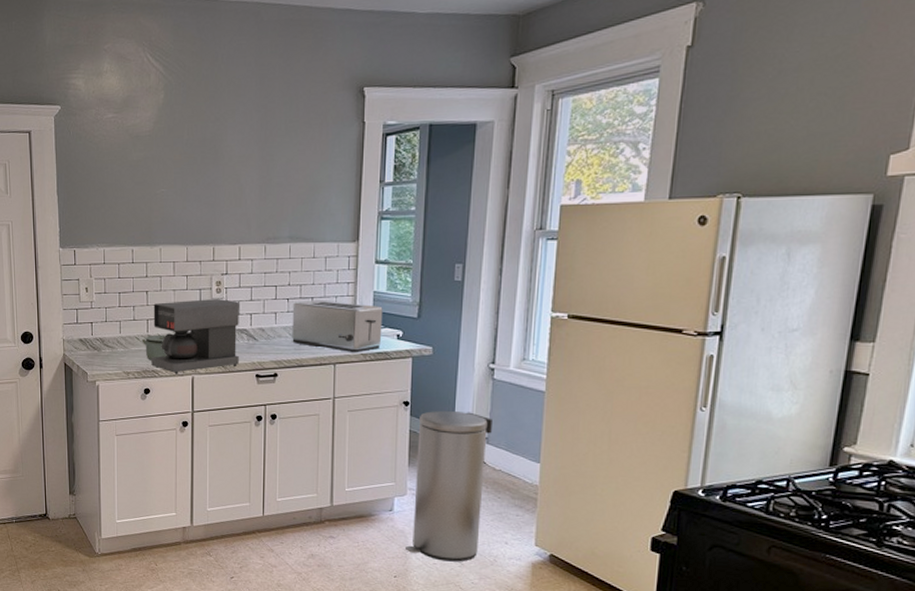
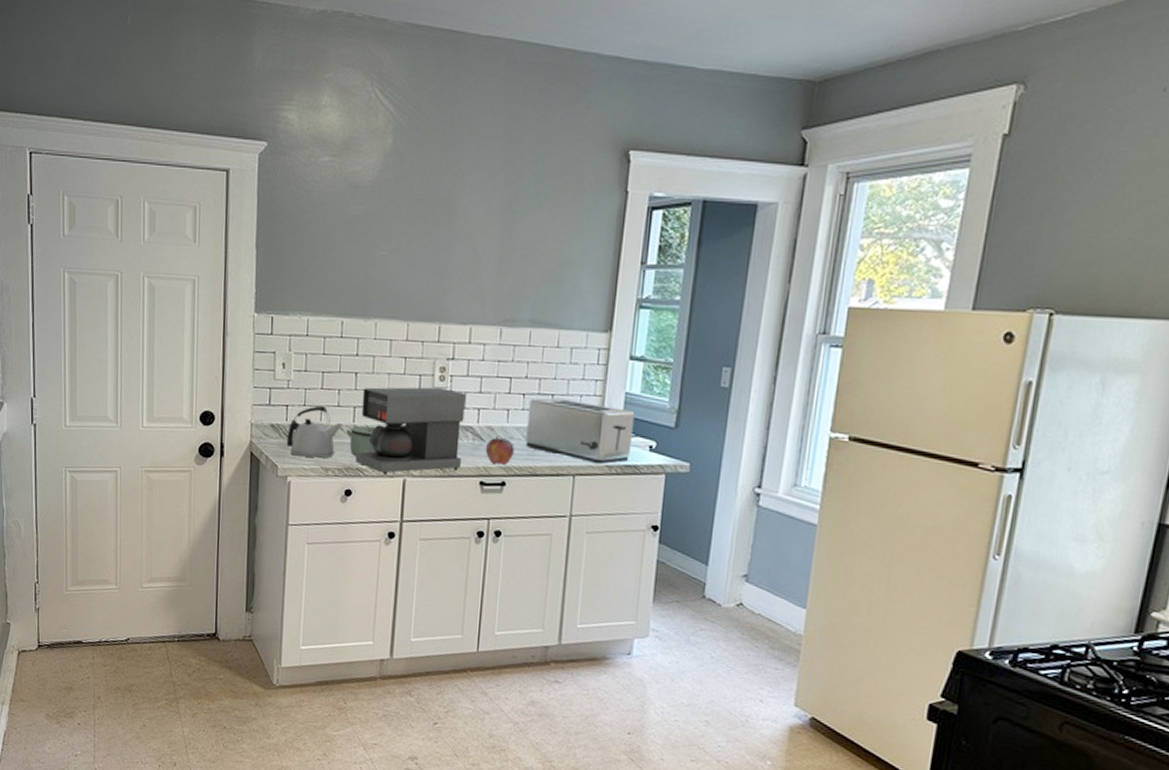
kettle: none [93,321,139,365] -> present [286,406,343,460]
fruit: none [258,336,283,360] -> present [485,436,514,466]
pedal bin: present [404,410,492,562] -> none [642,539,754,720]

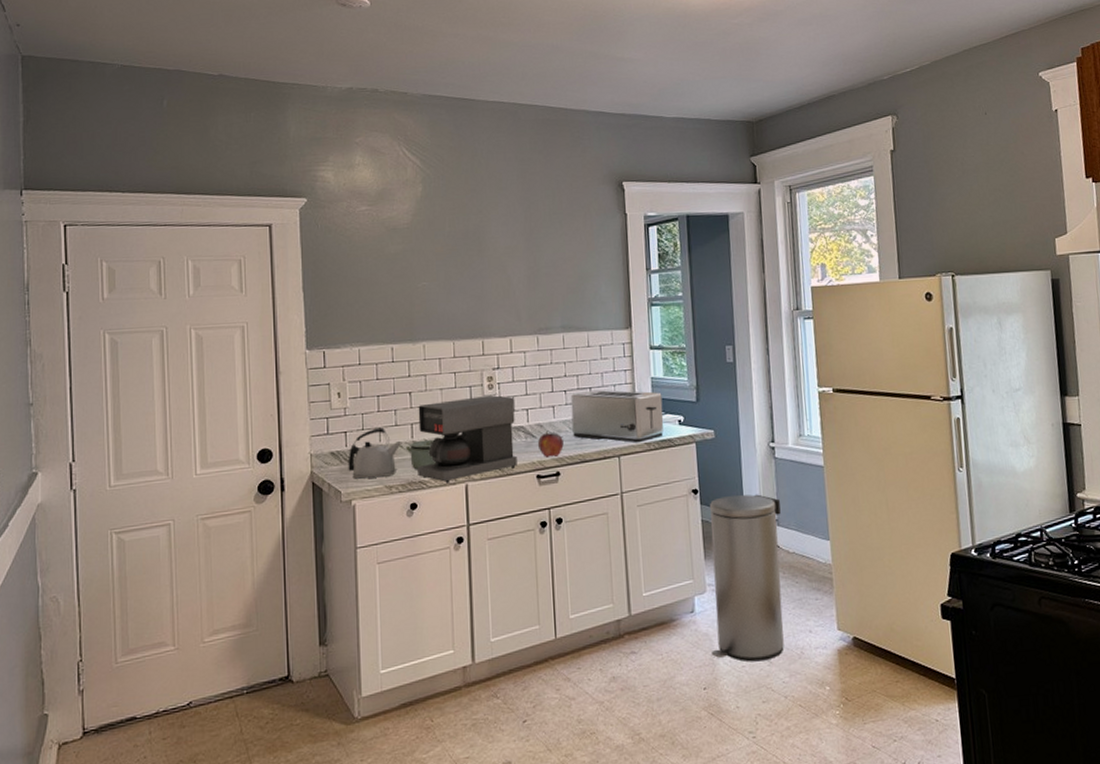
pedal bin: none [642,539,754,720] -> present [710,494,784,662]

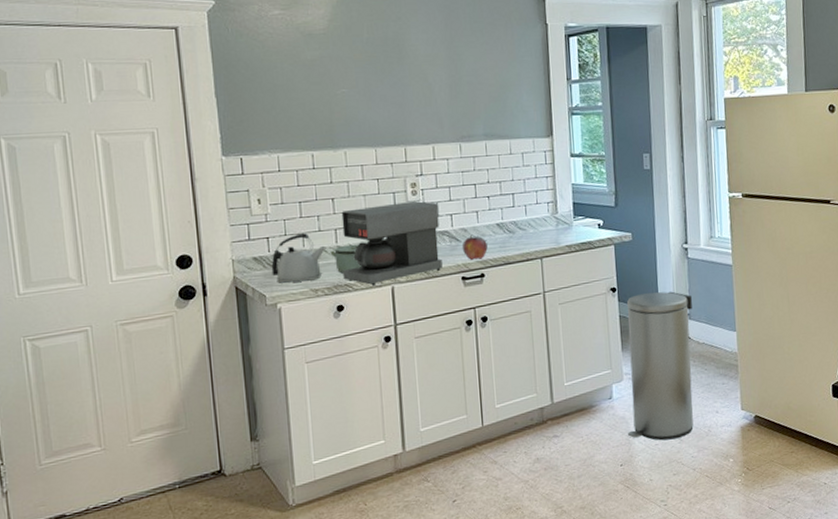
toaster: present [570,389,664,443] -> none [493,195,584,246]

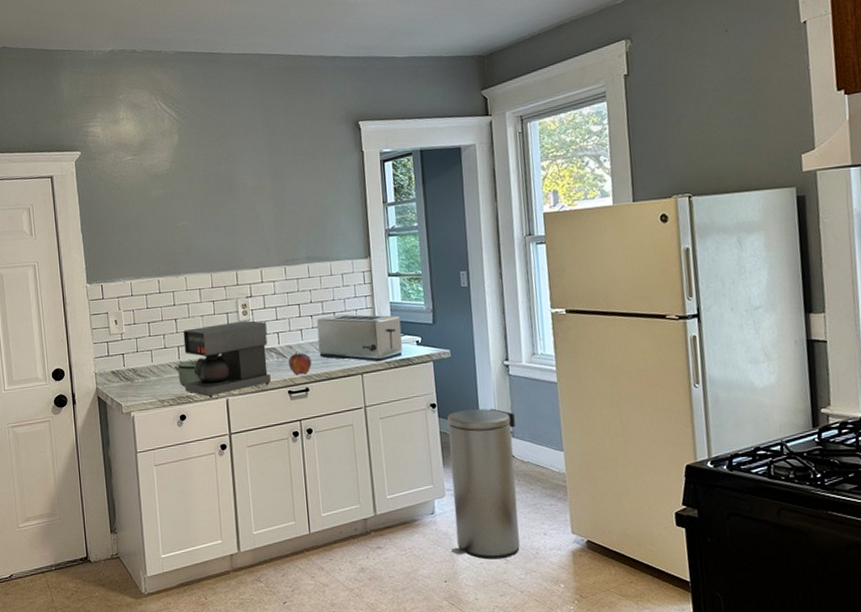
kettle: present [271,233,327,283] -> none [126,350,171,394]
toaster: none [493,195,584,246] -> present [316,314,403,362]

